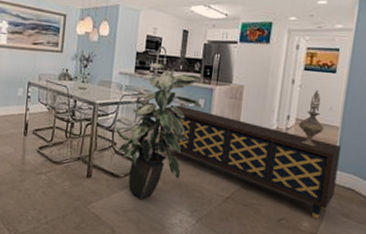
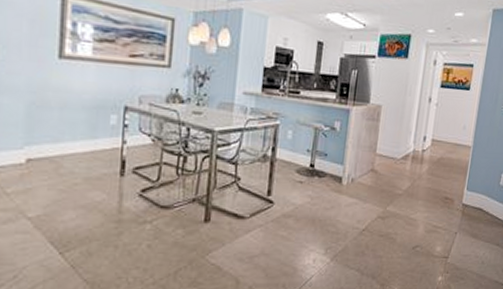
indoor plant: present [115,63,205,200] -> none [239,80,341,242]
sideboard: present [158,105,341,219] -> none [289,129,472,243]
decorative urn: present [298,90,324,146] -> none [434,109,458,167]

